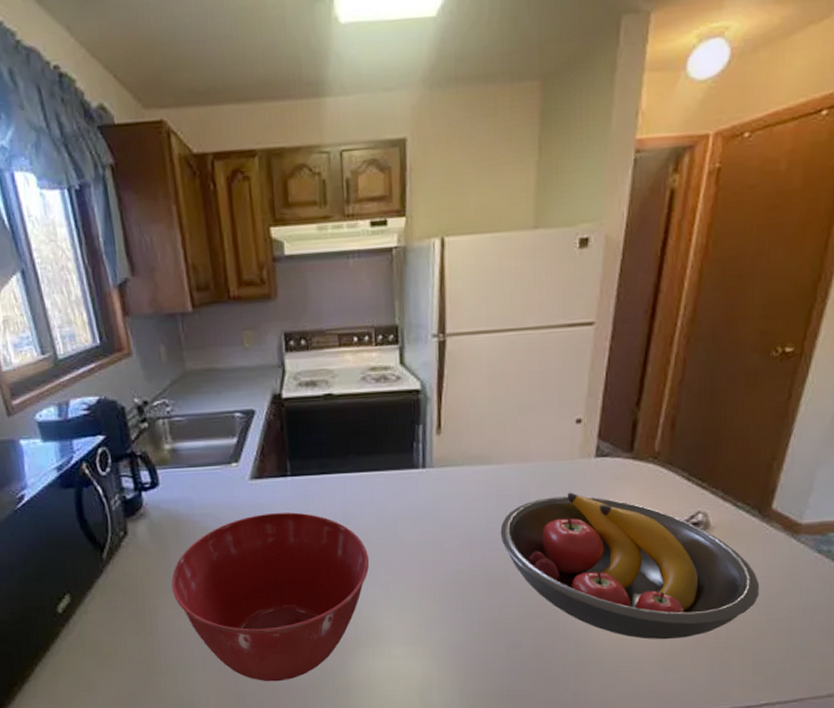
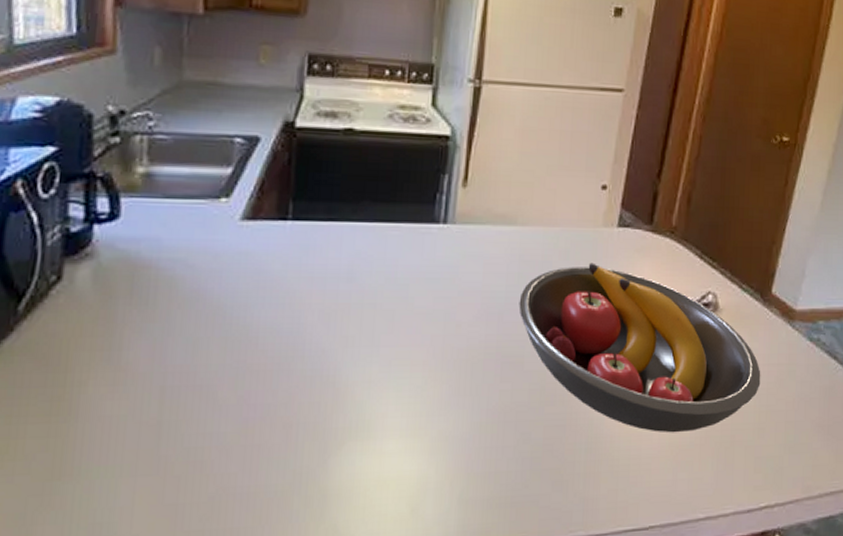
mixing bowl: present [171,512,370,682] -> none [110,263,372,490]

